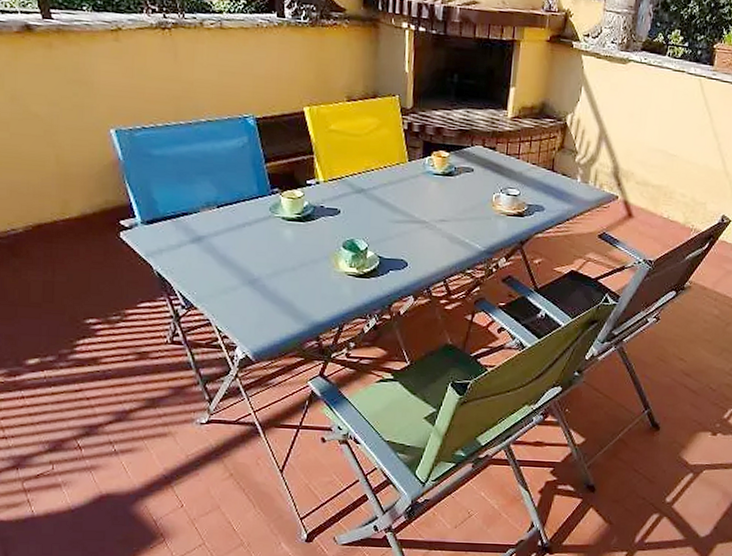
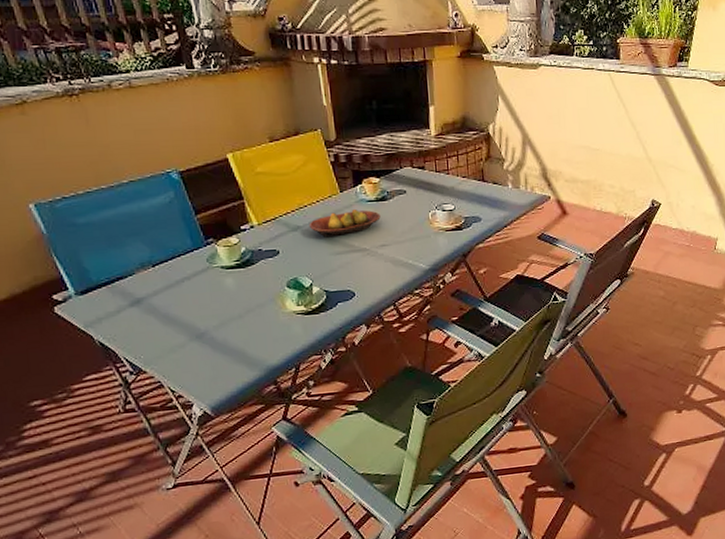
fruit bowl: none [372,179,445,205] -> present [308,208,381,238]

